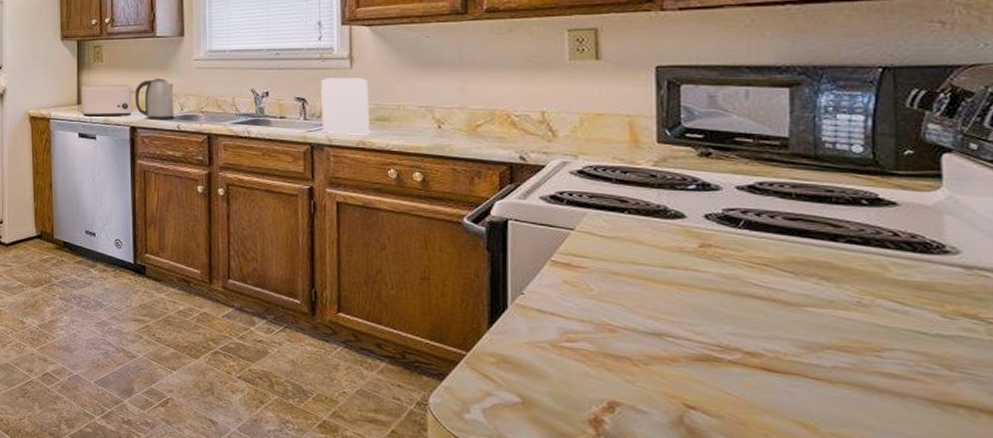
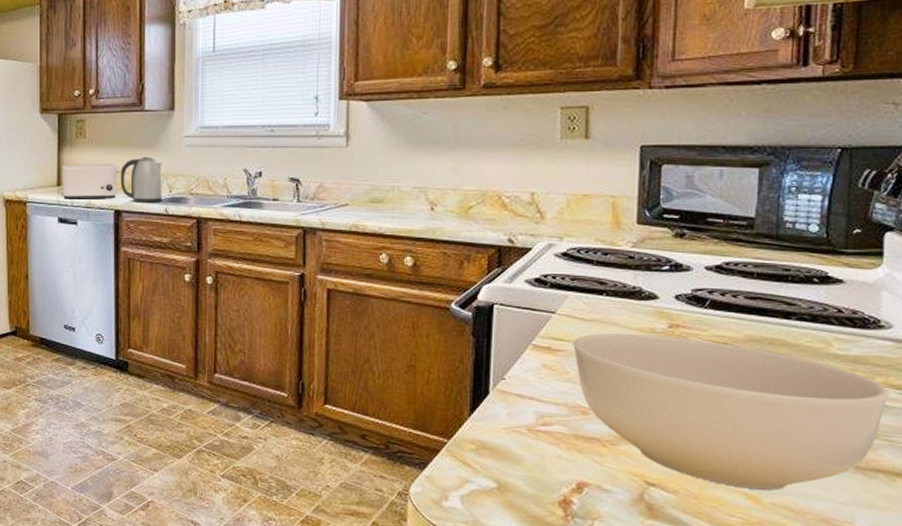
canister: present [321,78,369,135] -> none [315,157,364,218]
bowl: none [595,251,964,421] -> present [573,333,890,490]

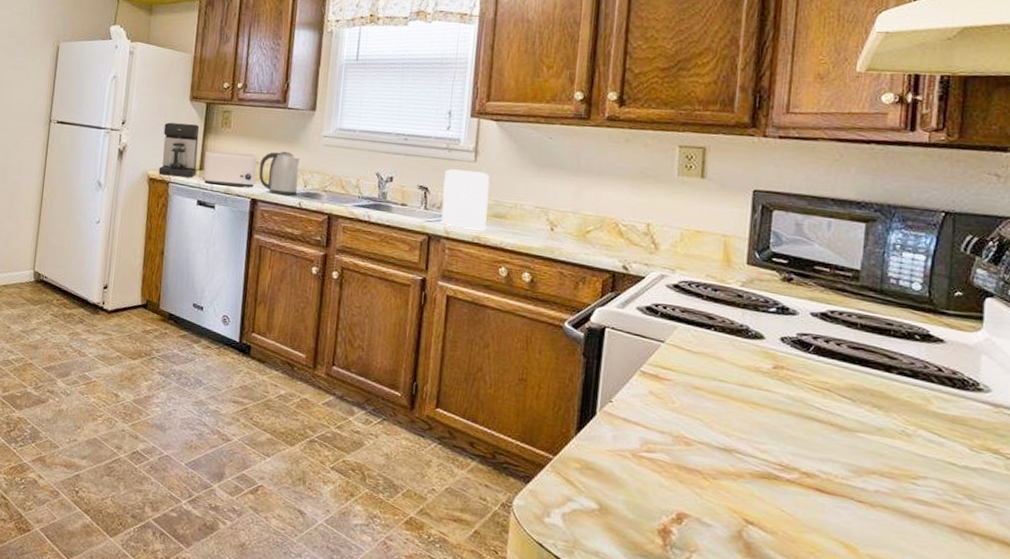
coffee maker: none [14,138,54,196] -> present [158,122,200,178]
canister: none [315,157,364,218] -> present [441,169,490,230]
bowl: present [573,333,890,490] -> none [680,367,987,543]

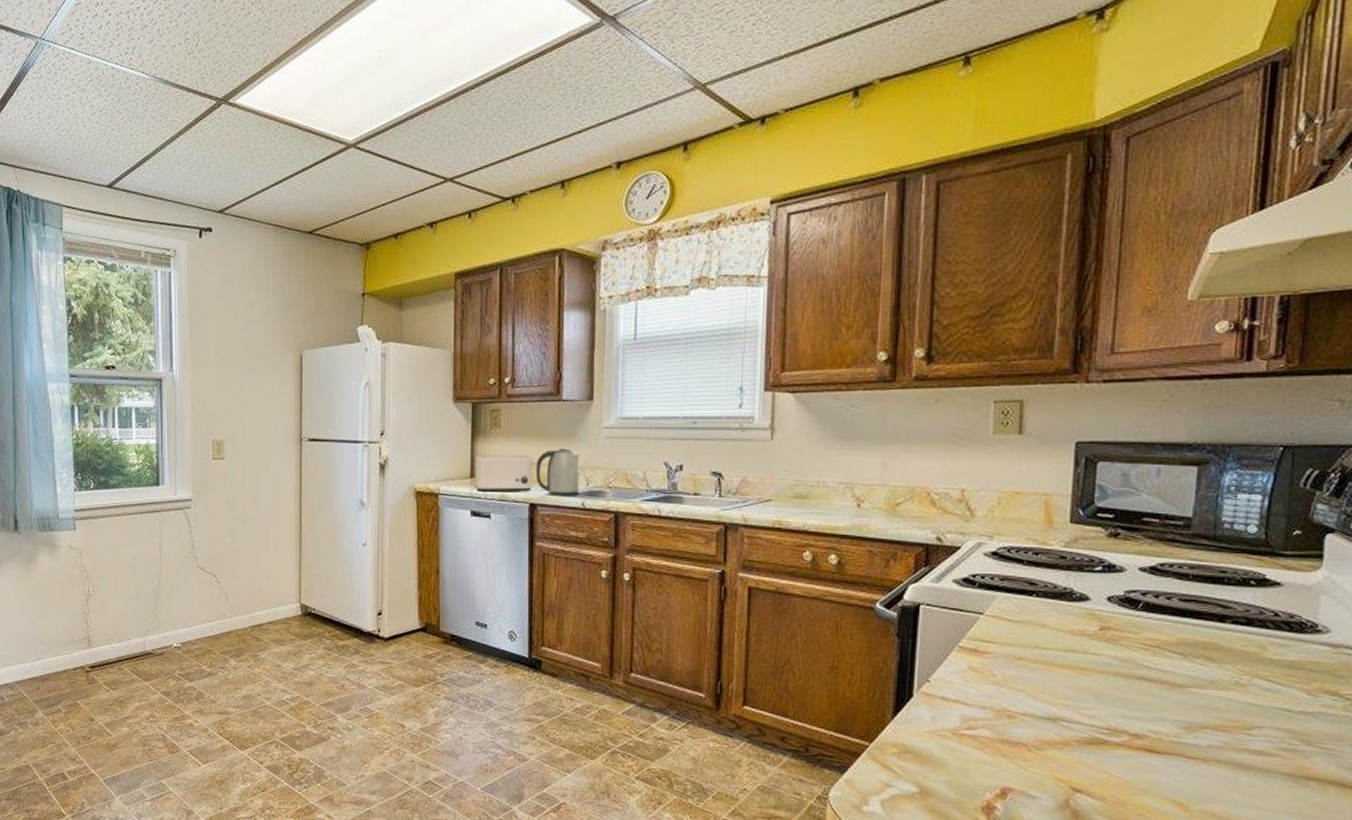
coffee maker: present [158,122,200,178] -> none [426,427,467,488]
canister: present [441,169,490,230] -> none [737,450,789,514]

